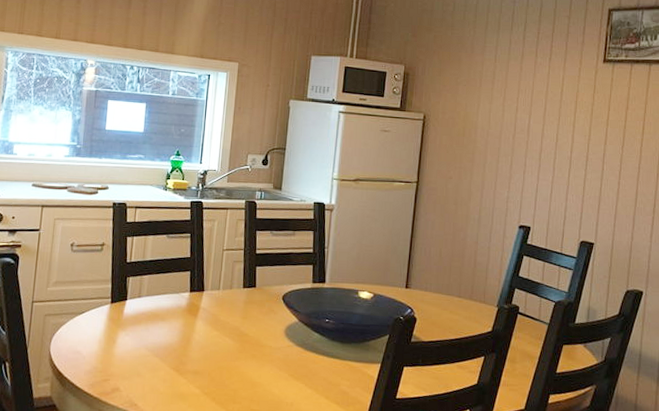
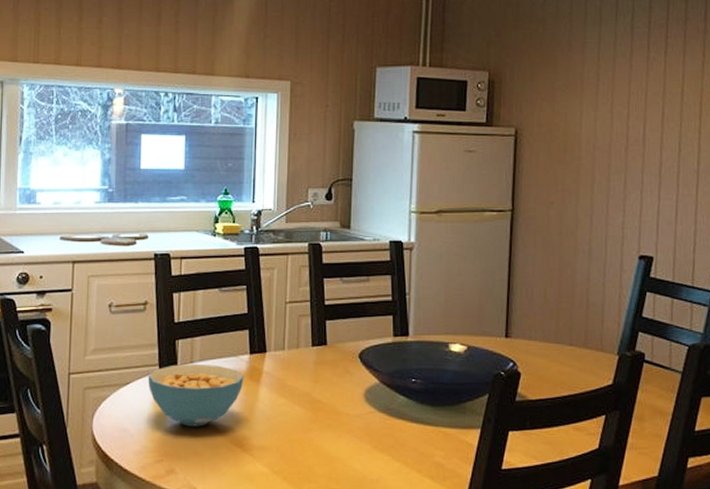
cereal bowl: none [100,298,184,352] -> present [147,363,244,427]

